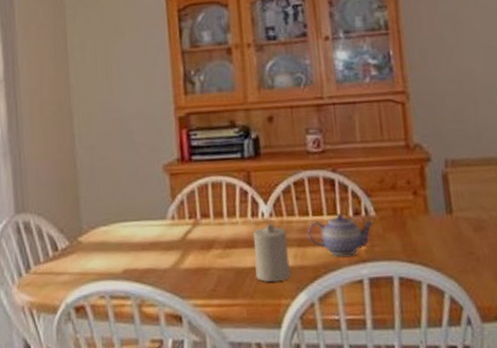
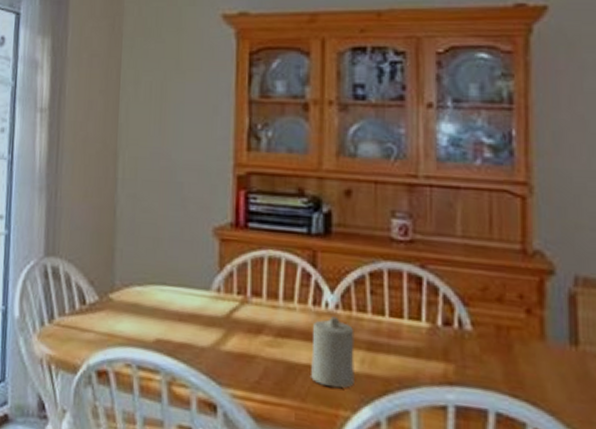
teapot: present [308,213,374,257] -> none [382,319,469,374]

